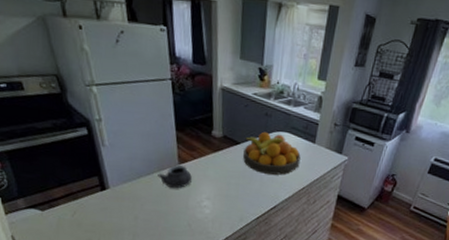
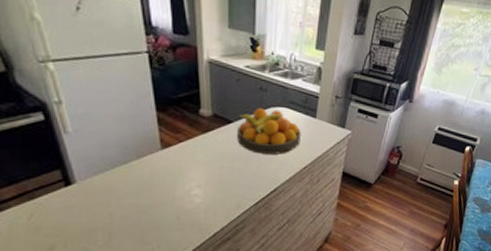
teapot: present [157,165,192,189] -> none [136,151,178,178]

